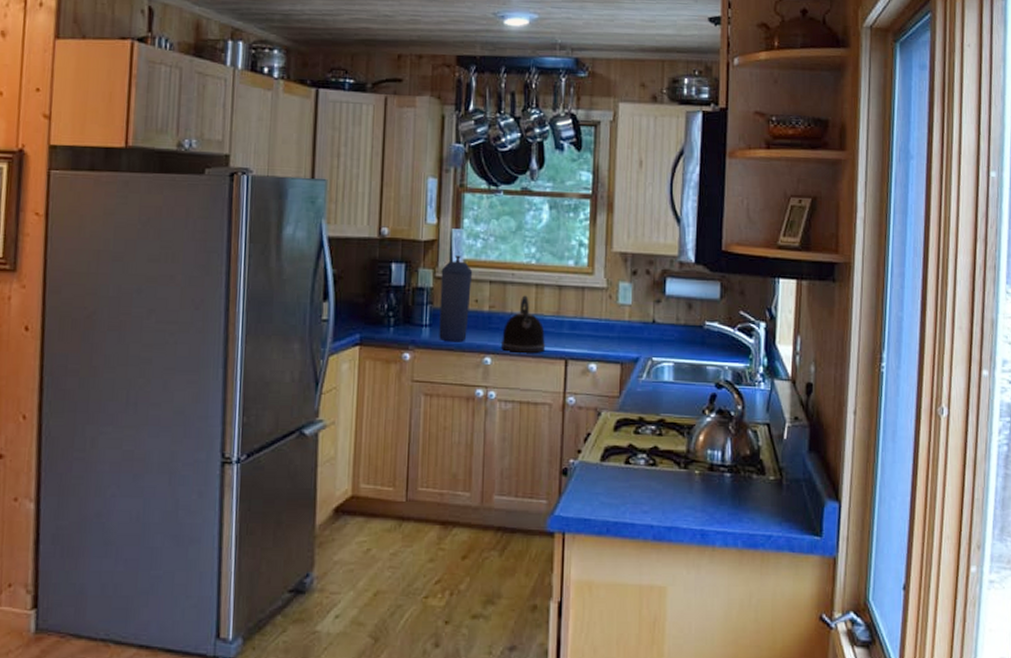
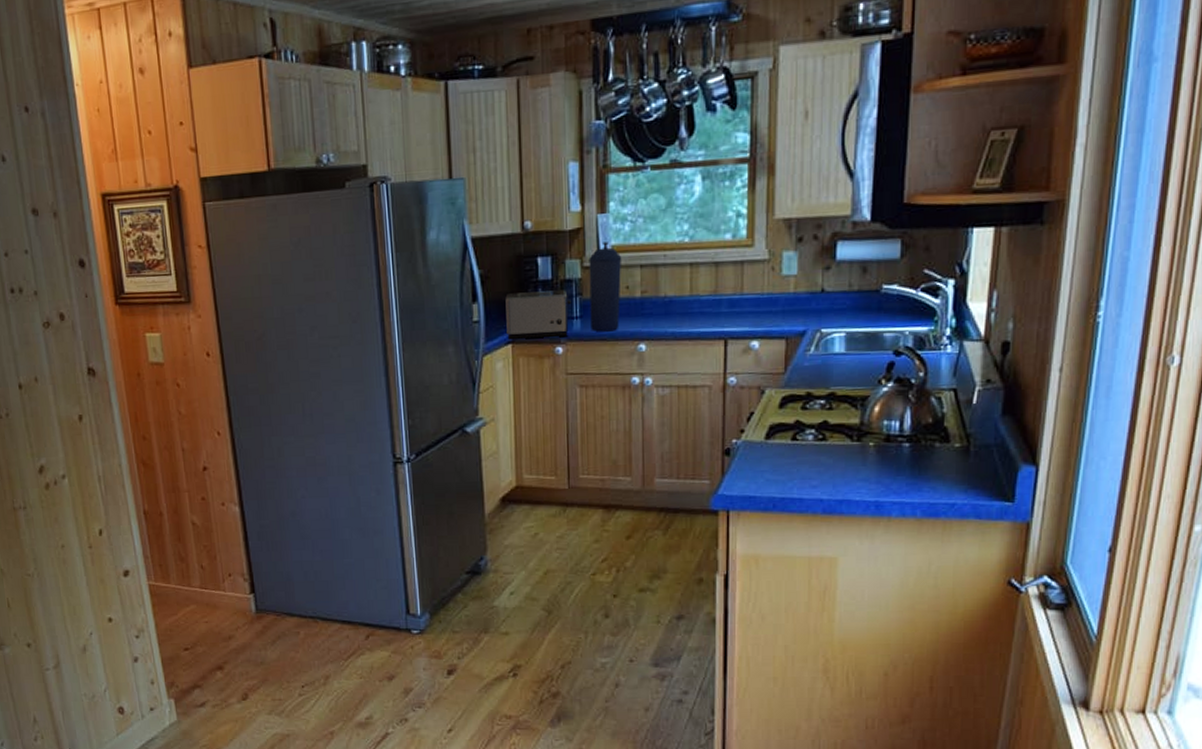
toaster: none [354,295,422,344] -> present [505,290,571,340]
kettle: present [500,295,546,353] -> none [655,276,703,337]

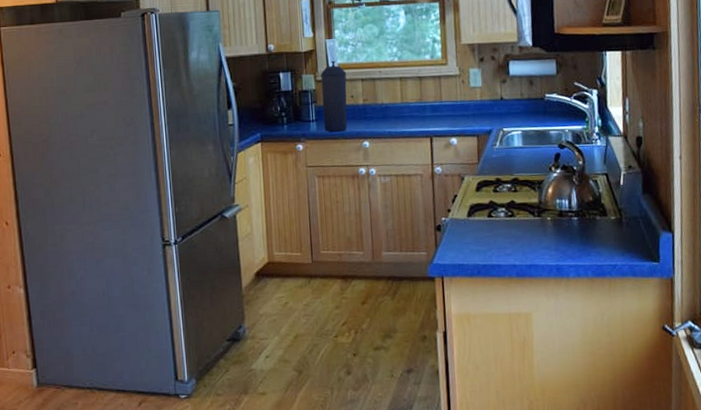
toaster: present [505,290,571,340] -> none [254,99,308,140]

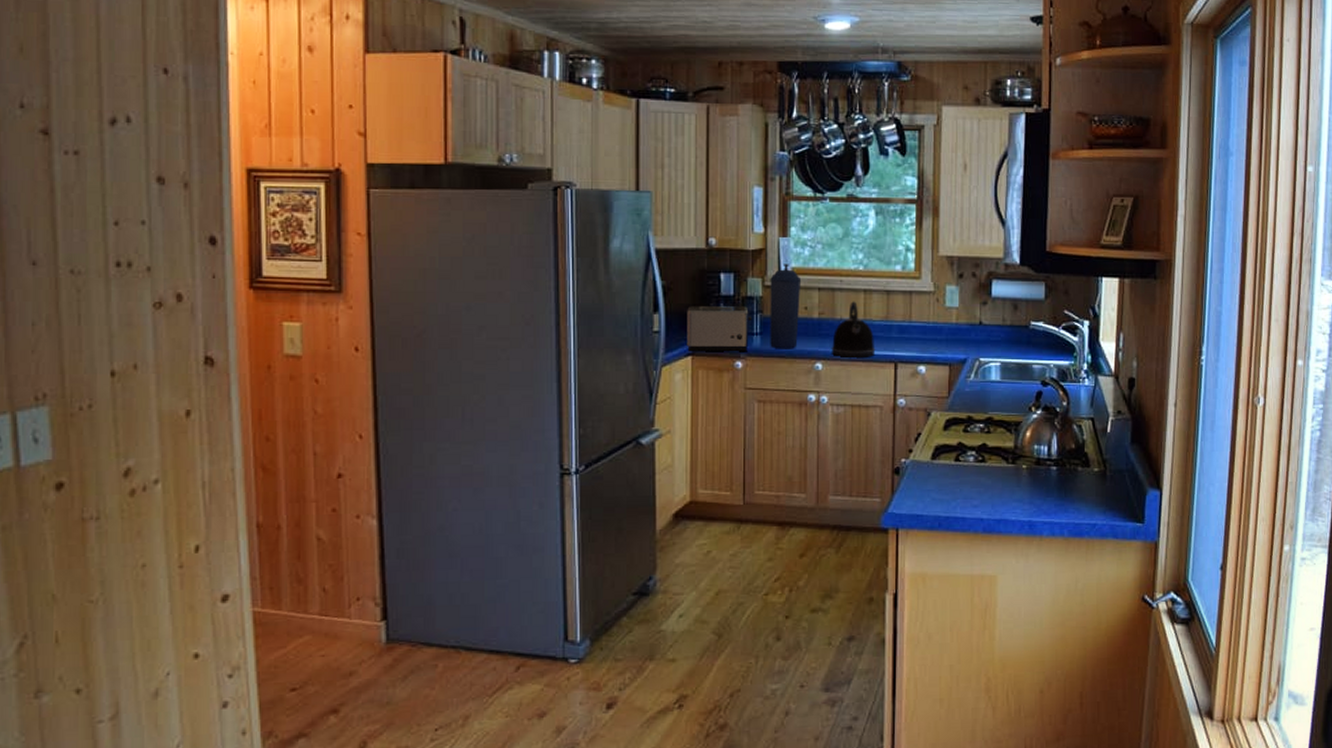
toaster: none [254,99,308,140] -> present [686,306,752,352]
kettle: none [375,88,413,136] -> present [831,301,876,357]

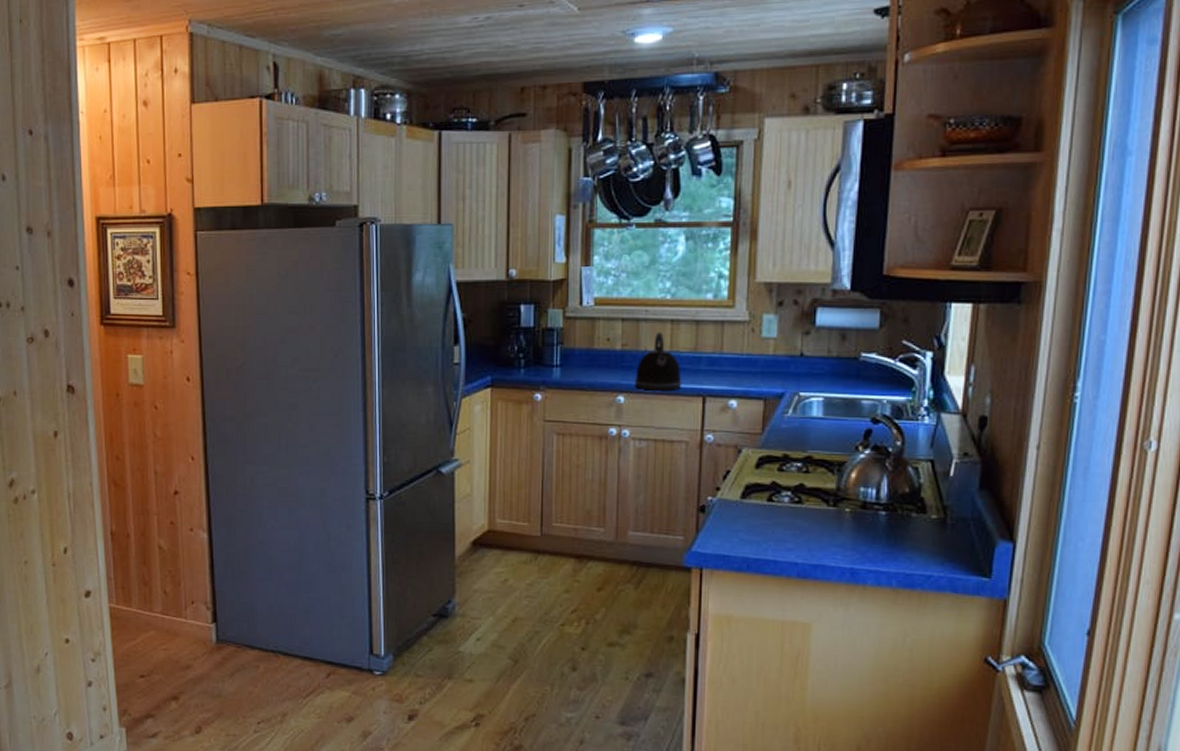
toaster: present [686,306,752,352] -> none [485,338,552,384]
canister: present [770,263,802,349] -> none [570,294,604,382]

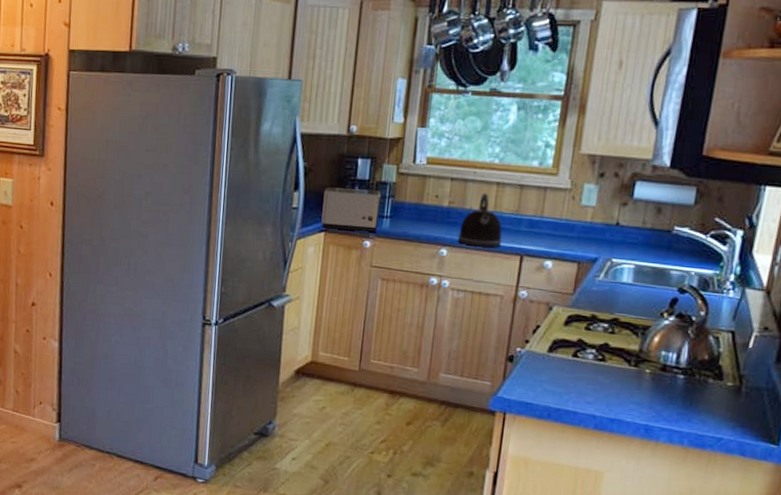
toaster: none [485,338,552,384] -> present [320,187,384,233]

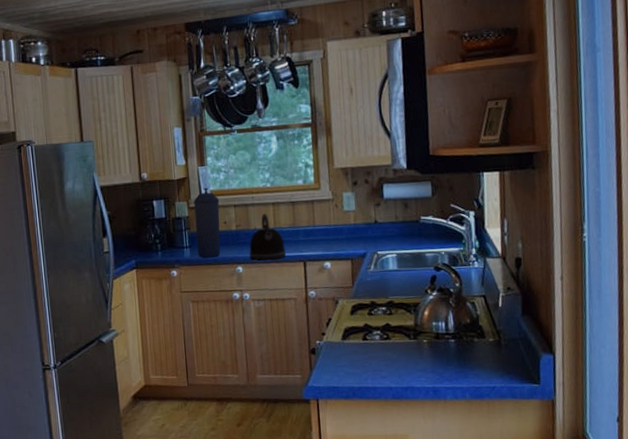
toaster: present [320,187,384,233] -> none [129,226,182,267]
canister: none [398,153,435,234] -> present [193,187,221,258]

